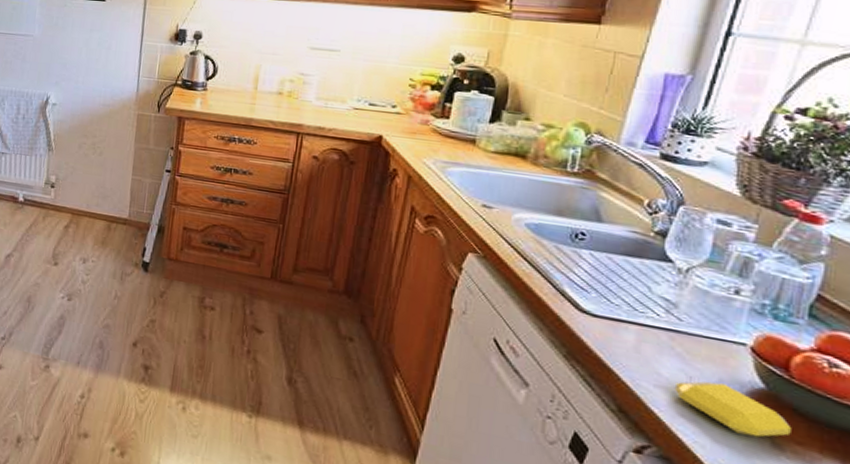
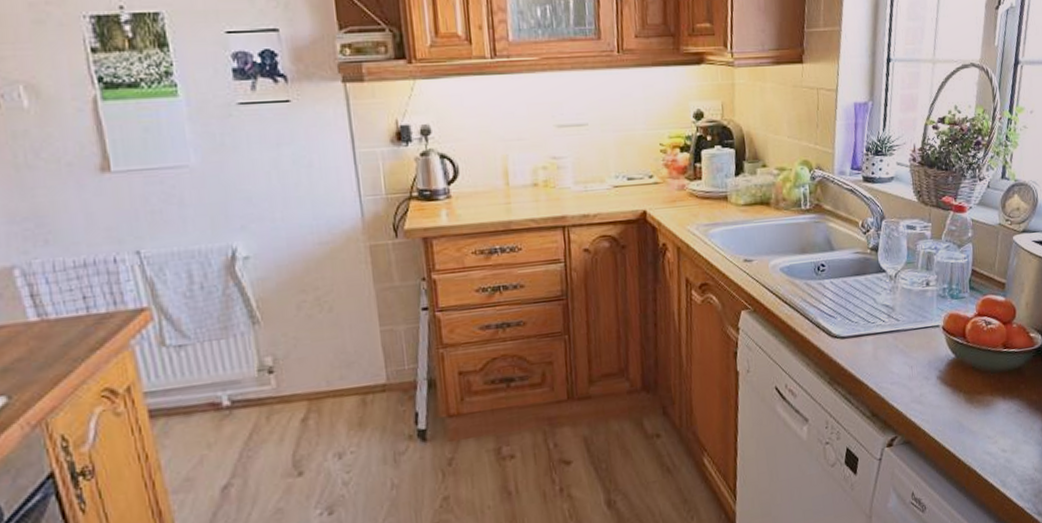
soap bar: present [675,381,792,437] -> none [904,364,974,401]

